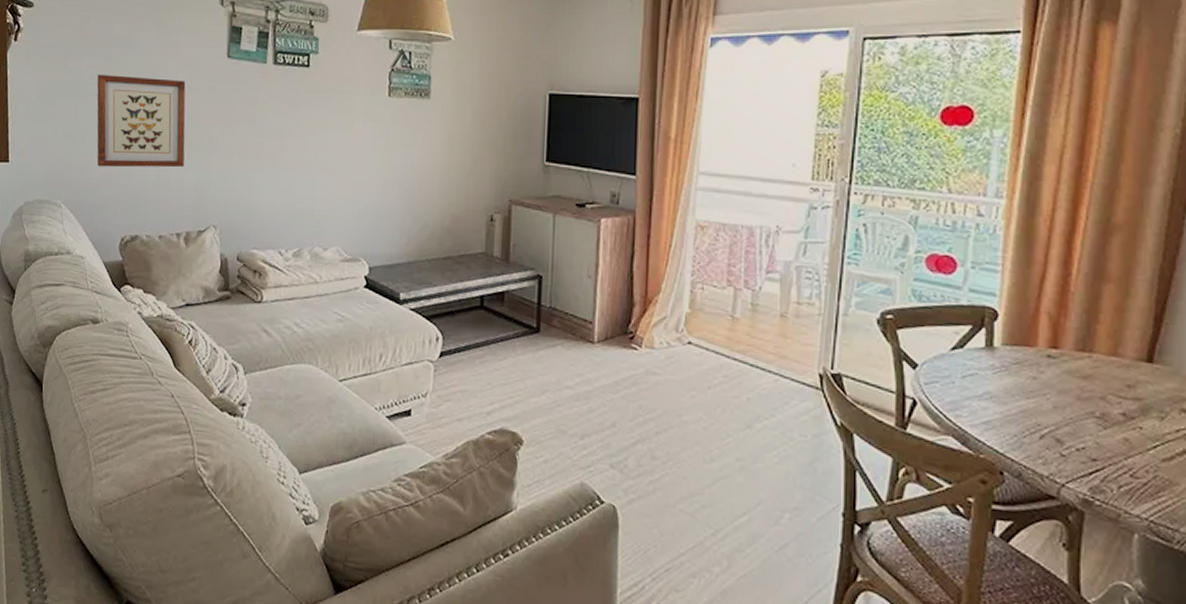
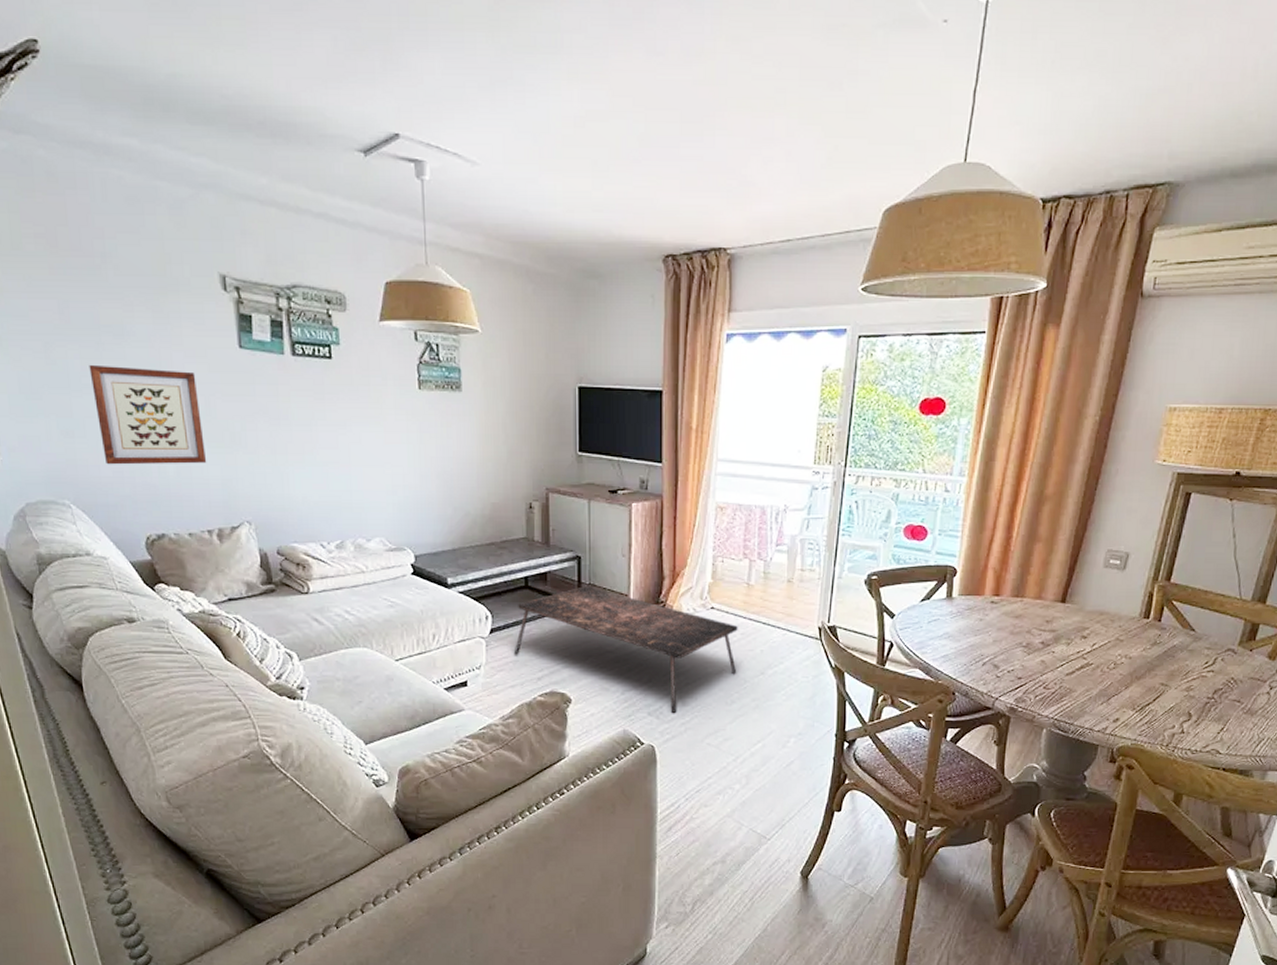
coffee table: none [463,309,720,468] -> present [513,586,738,713]

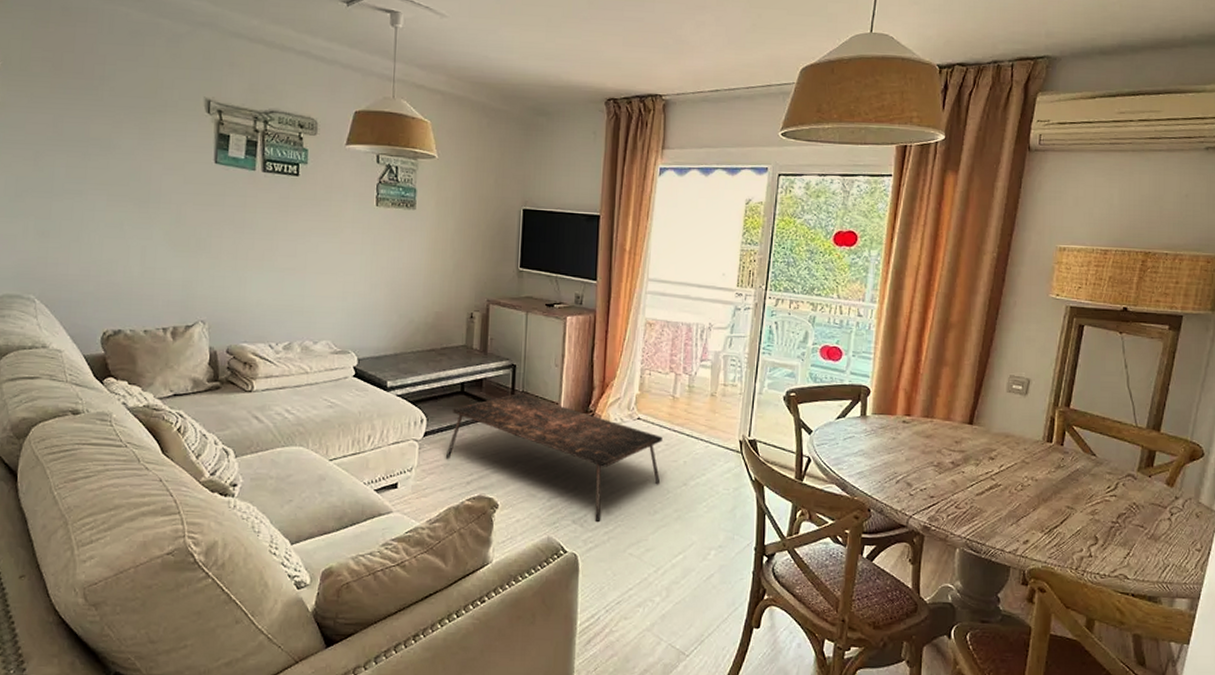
wall art: present [89,364,207,465] -> none [73,172,171,266]

